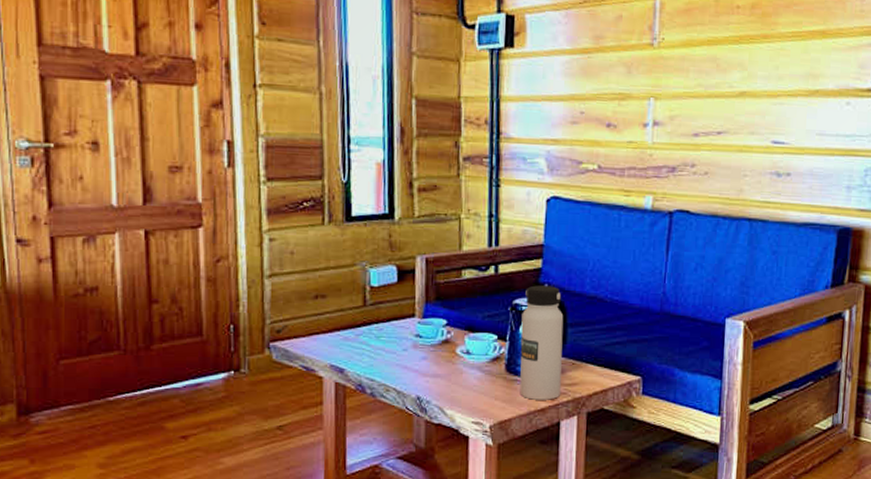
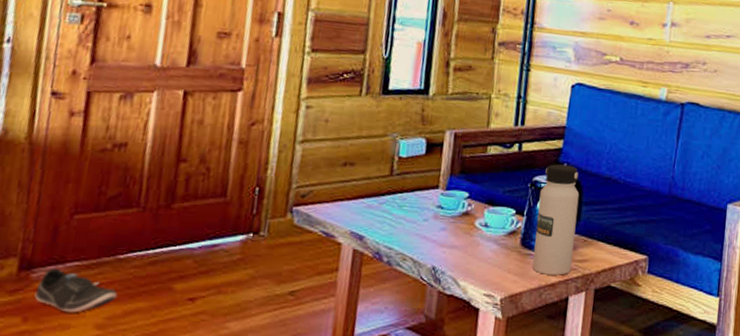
shoe: none [37,412,114,454] -> present [34,268,118,313]

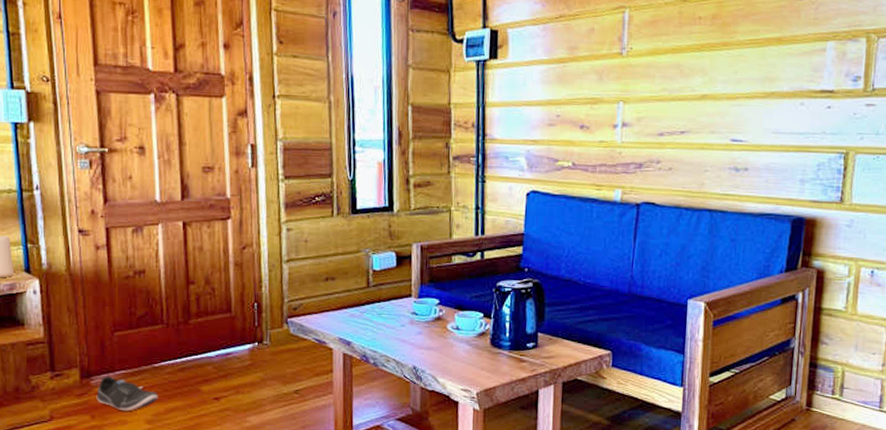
water bottle: present [532,164,580,276] -> none [503,269,542,371]

